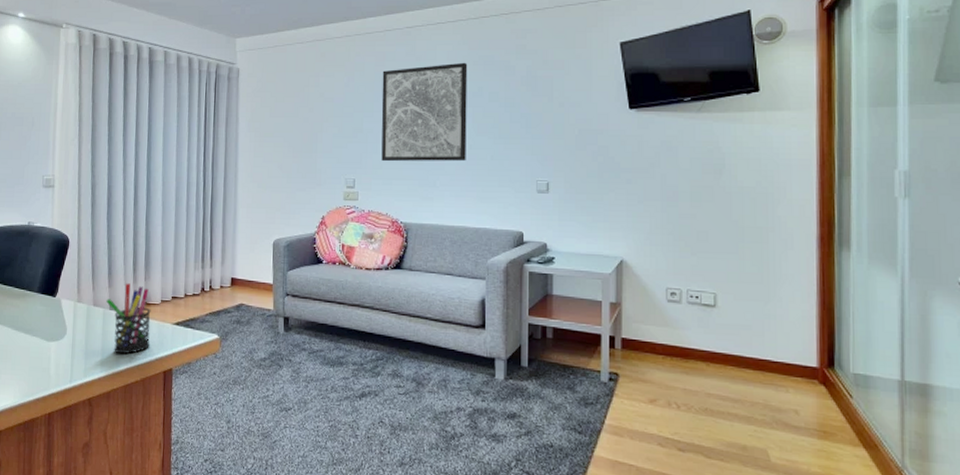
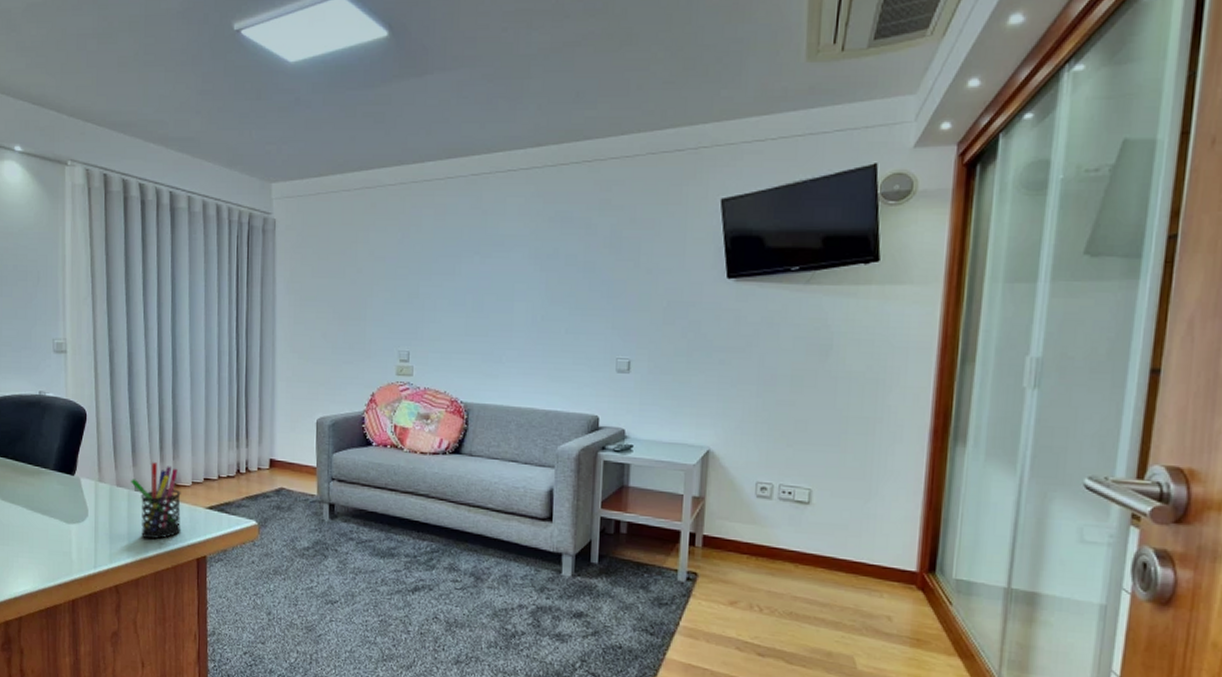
wall art: present [381,62,468,162] -> none [440,218,542,335]

